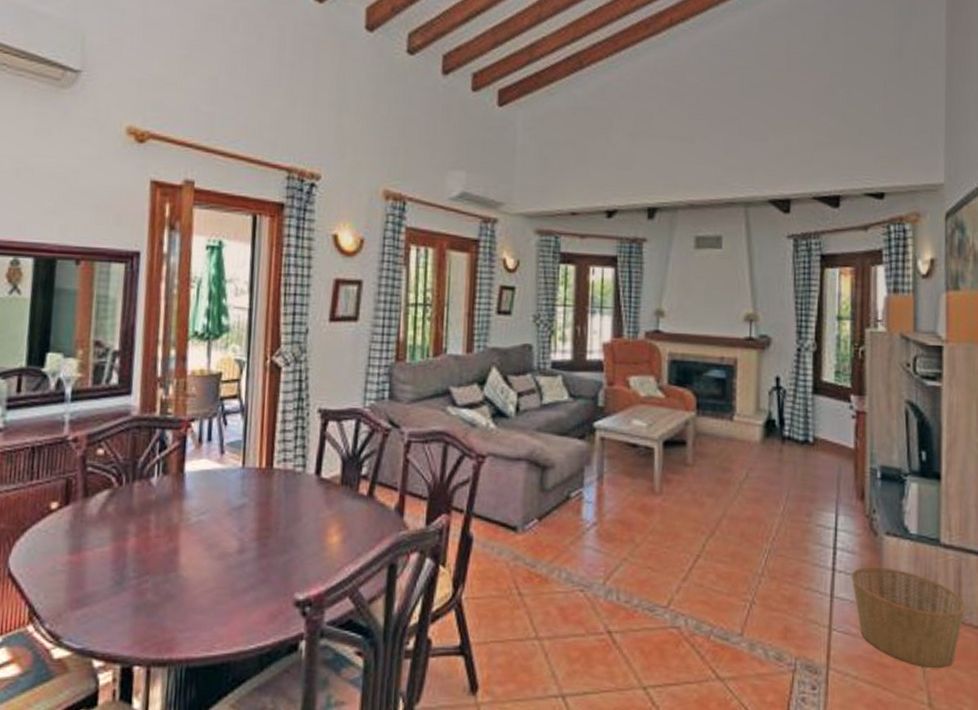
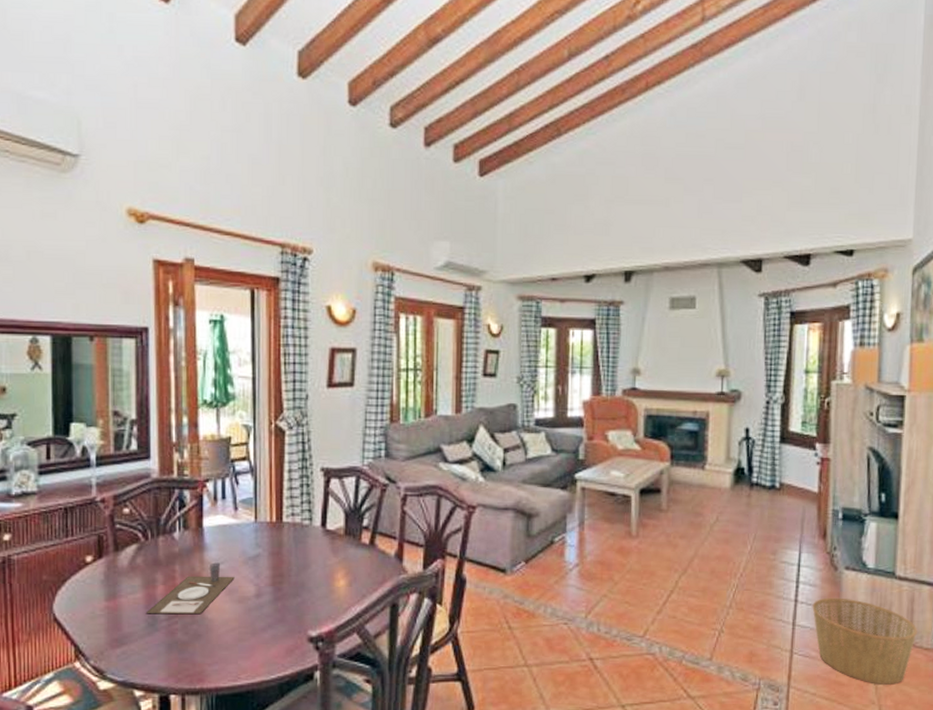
place setting: none [114,512,216,571] -> present [147,562,235,614]

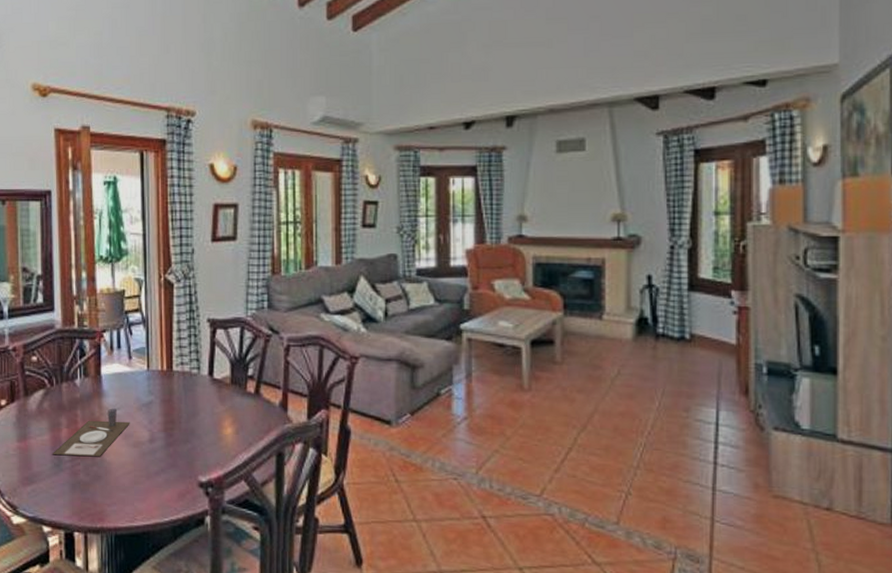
basket: present [812,597,917,686] -> none [735,461,868,563]

